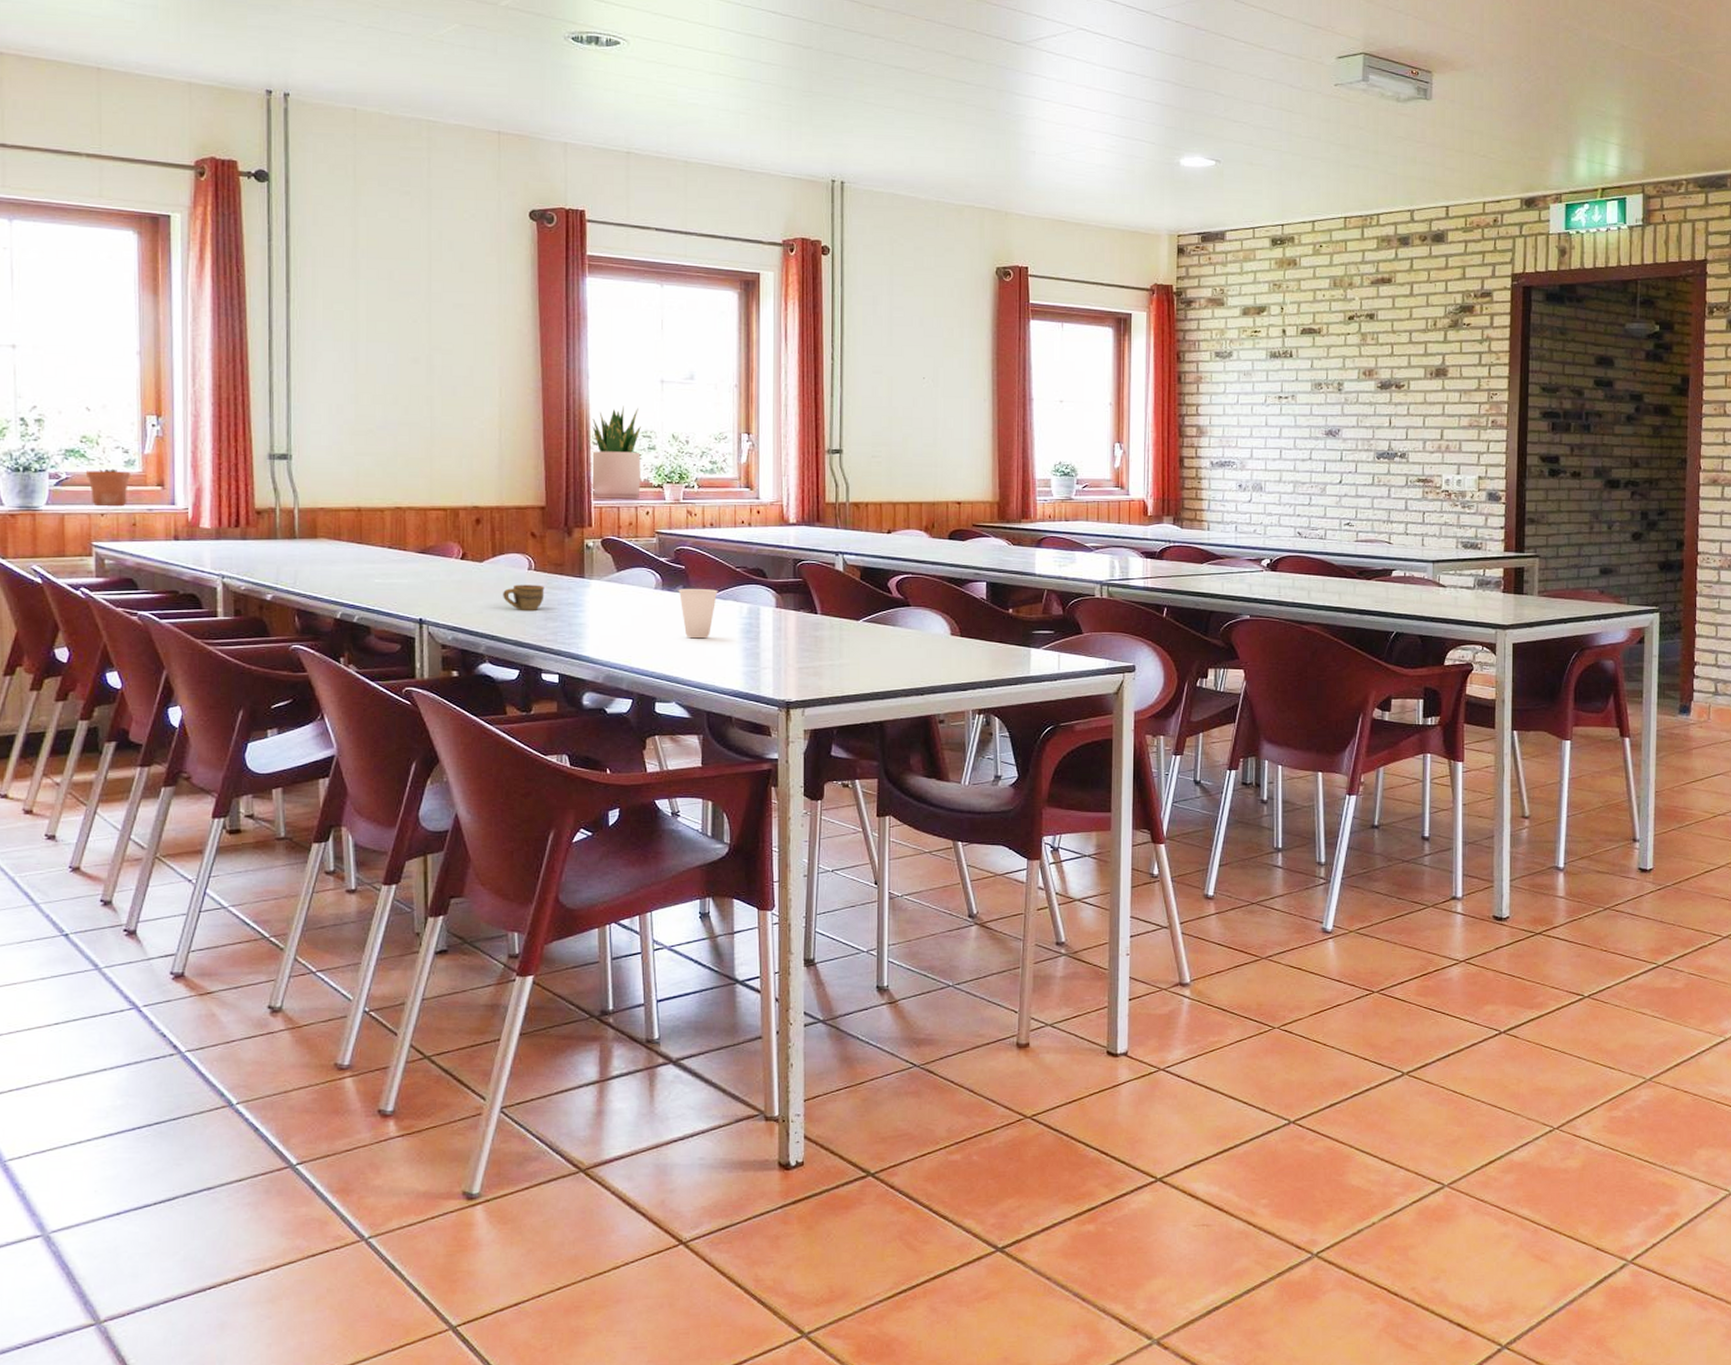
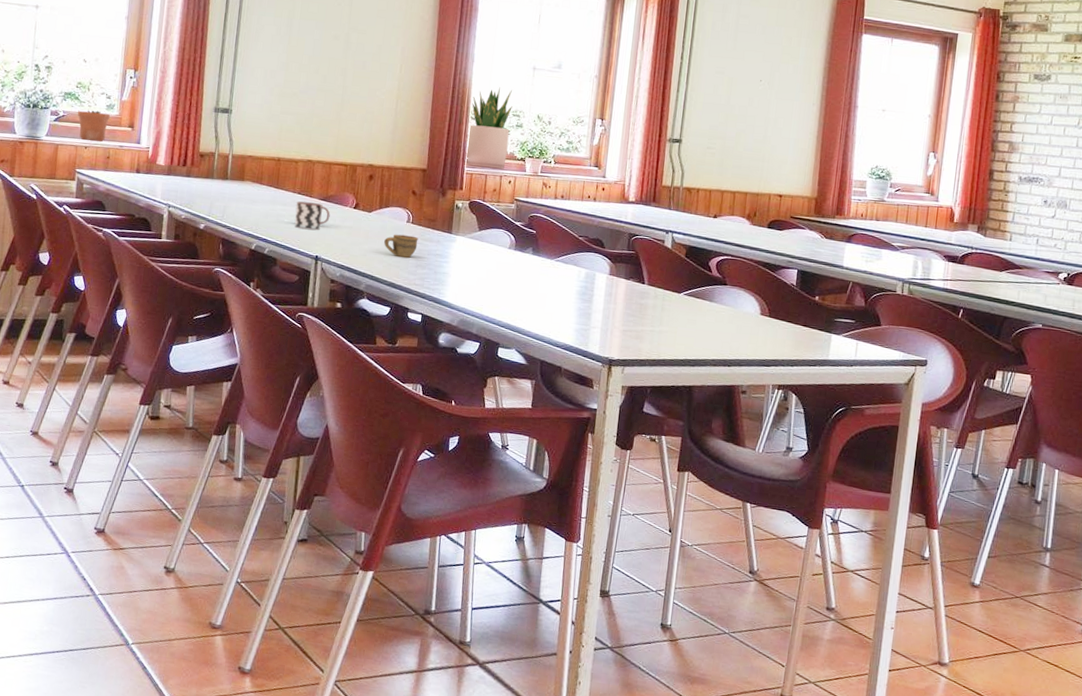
cup: none [387,557,432,590] -> present [294,201,330,231]
cup: present [678,589,718,639] -> none [528,251,562,296]

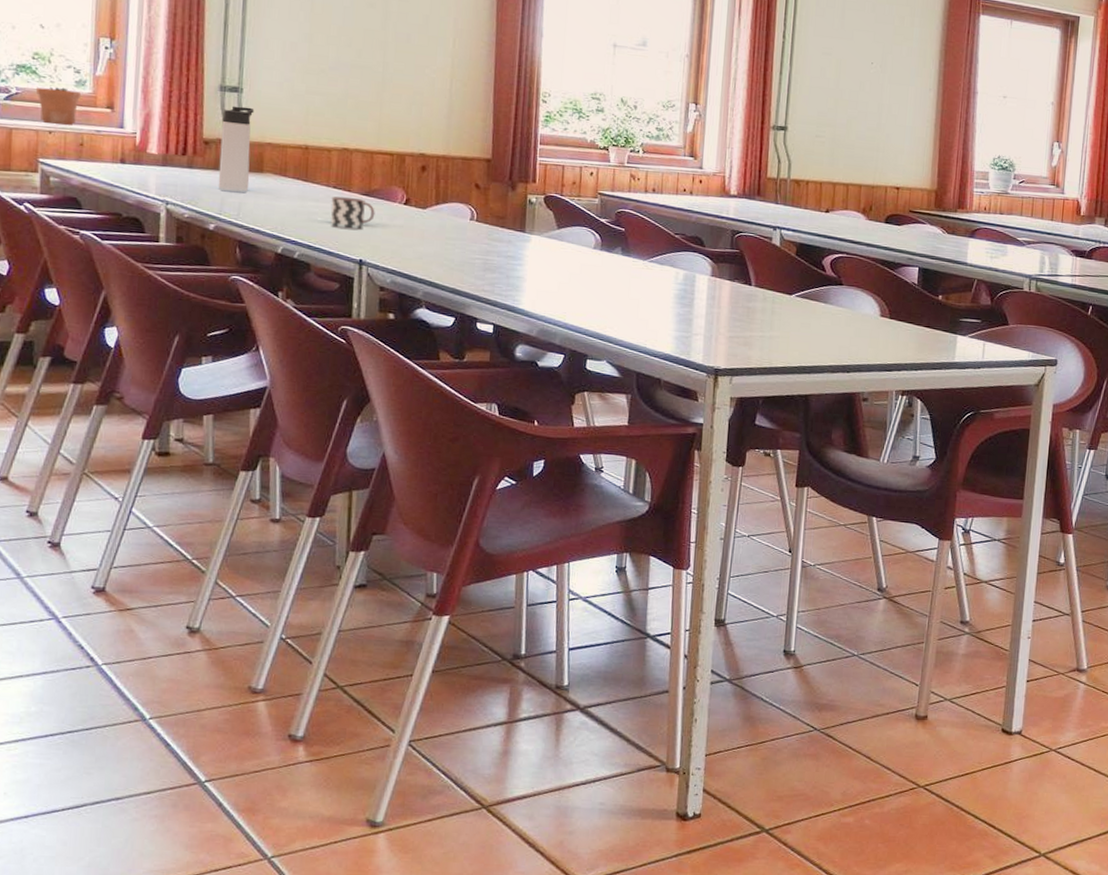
thermos bottle: none [208,124,240,199] -> present [218,106,255,195]
cup: present [384,234,419,259] -> none [443,233,485,262]
planter: present [466,87,512,170] -> none [538,66,591,160]

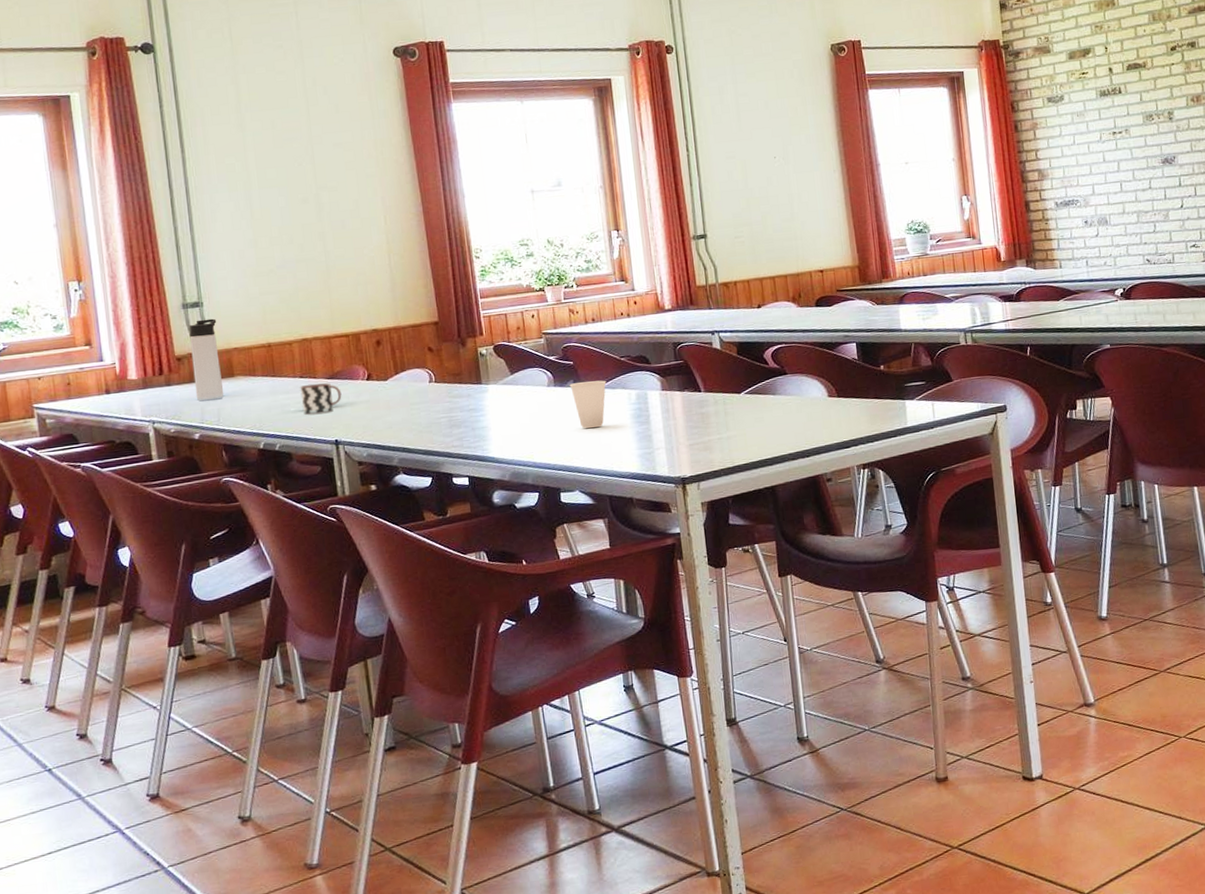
planter: present [35,87,82,126] -> none [20,335,61,371]
cup: none [616,250,656,301] -> present [569,380,607,429]

